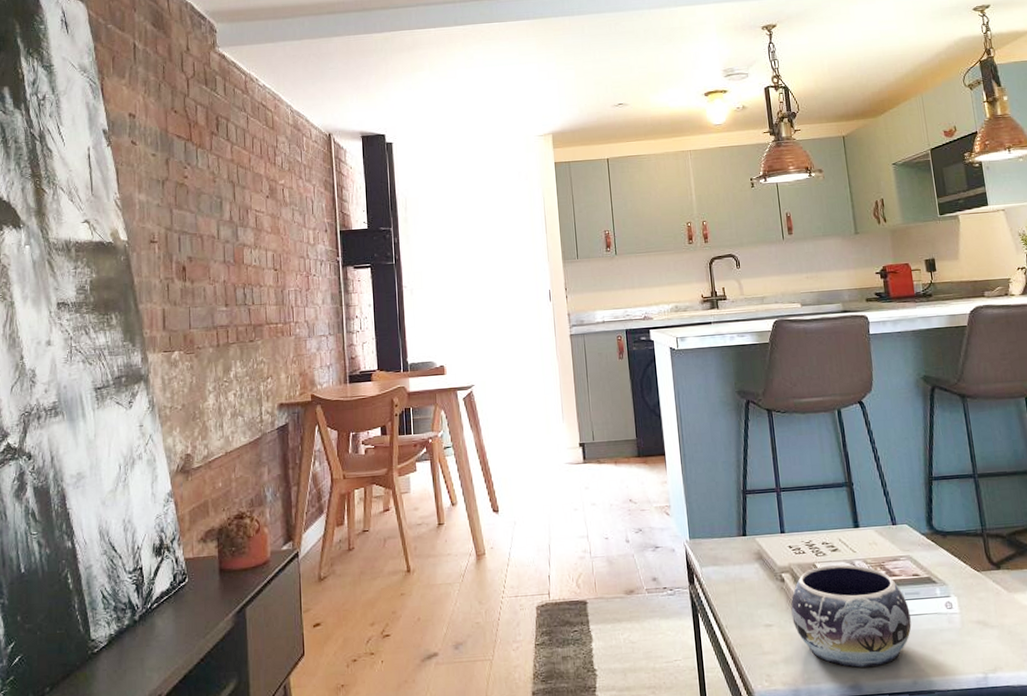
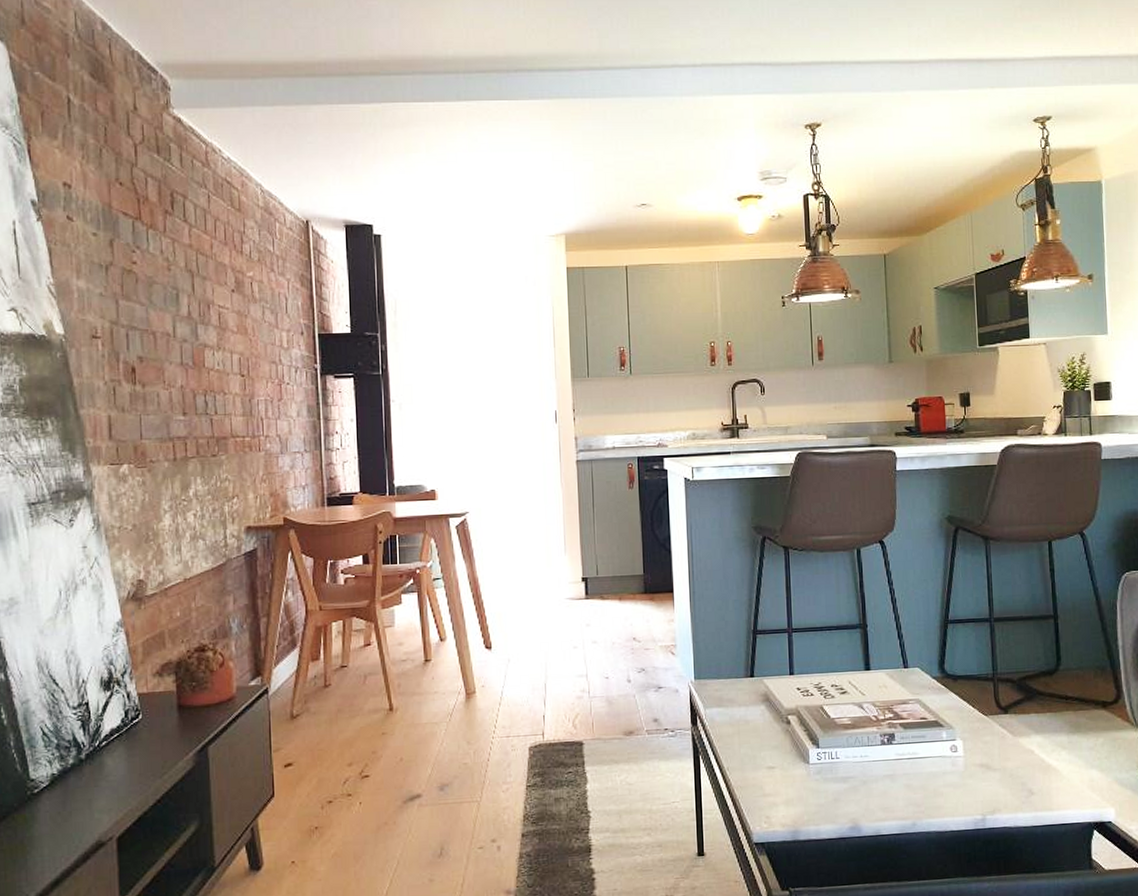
decorative bowl: present [791,564,912,668] -> none [795,707,915,810]

